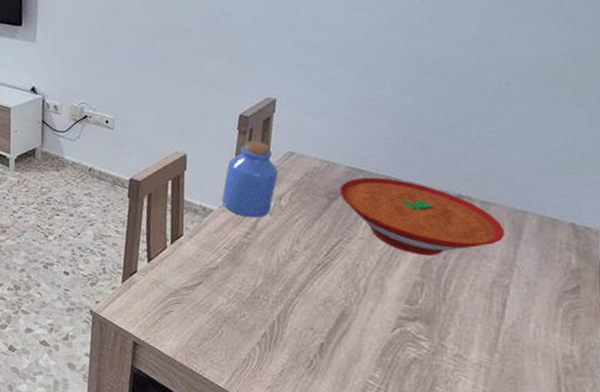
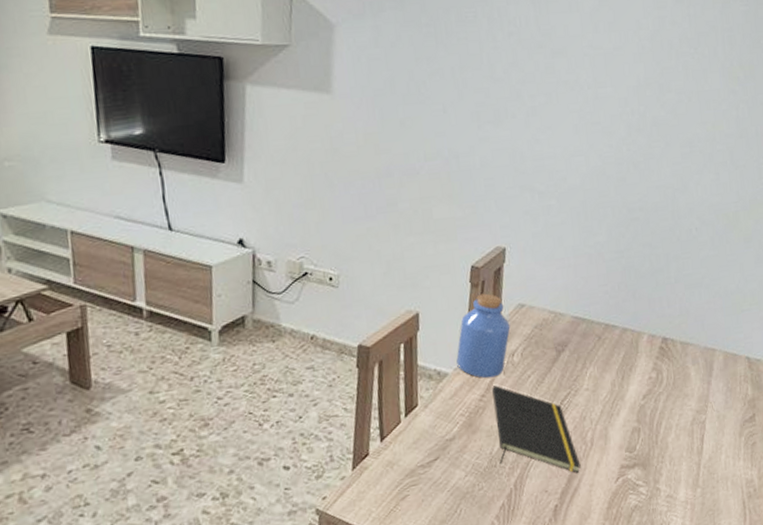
notepad: none [257,225,352,317] -> present [492,385,581,473]
bowl: present [339,177,504,256] -> none [566,325,700,401]

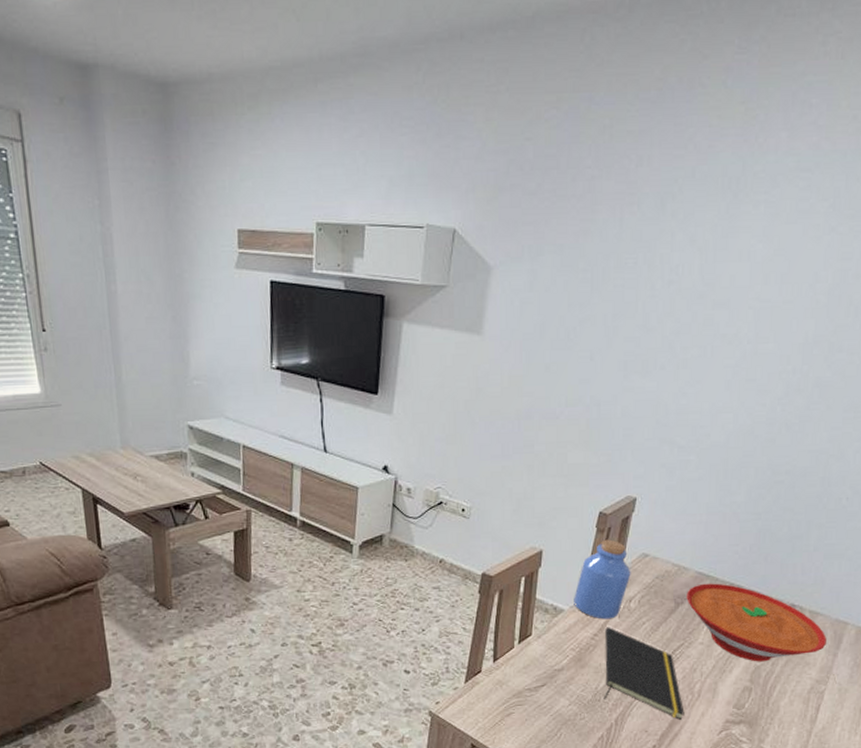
bowl: none [566,325,700,401] -> present [686,583,827,662]

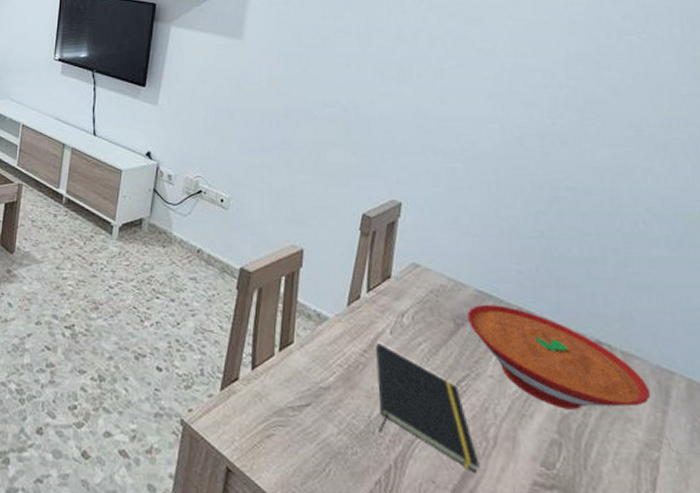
jar: present [574,539,631,619] -> none [339,244,402,335]

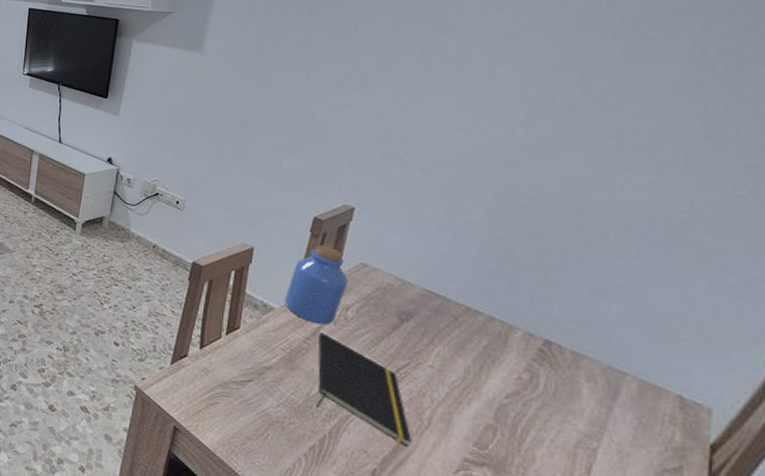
jar: none [339,244,402,335] -> present [285,244,348,325]
bowl: present [467,304,650,410] -> none [412,302,596,401]

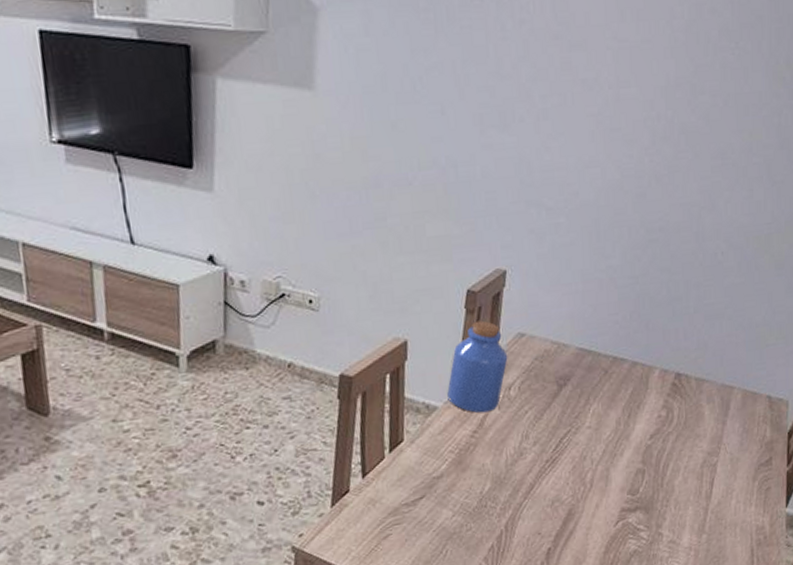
notepad: present [316,332,412,447] -> none [485,420,578,516]

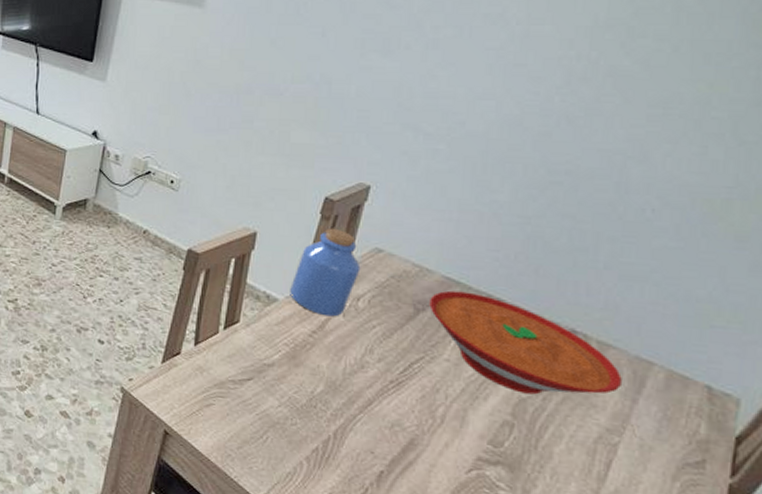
bowl: none [569,358,714,441] -> present [429,290,622,395]

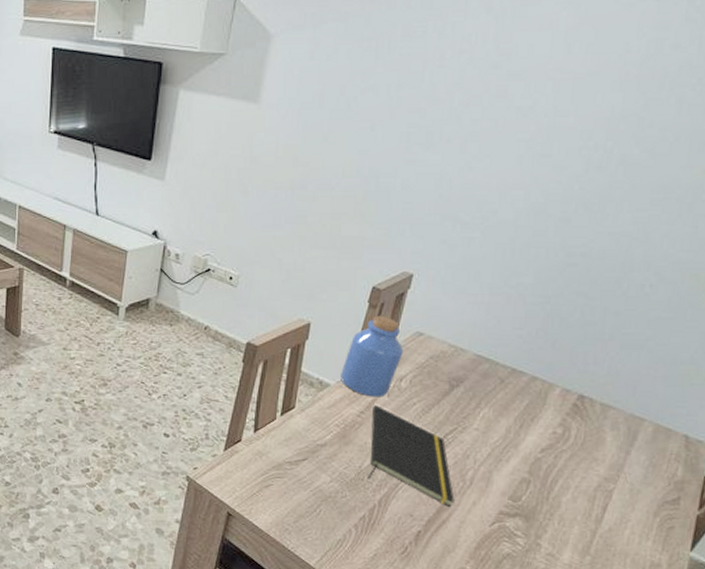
notepad: none [320,325,423,447] -> present [367,405,454,507]
bowl: present [429,290,622,395] -> none [462,367,619,454]

